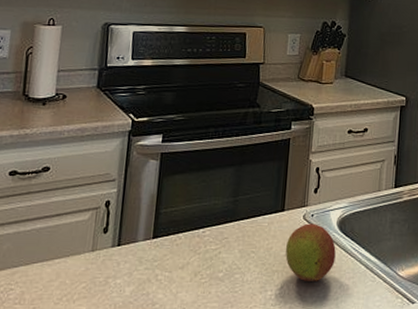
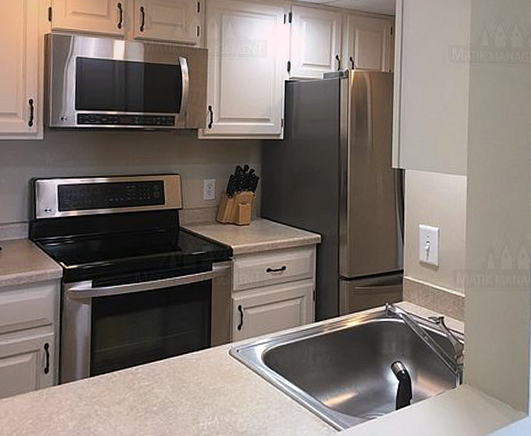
fruit: present [285,223,336,281] -> none [215,358,262,413]

